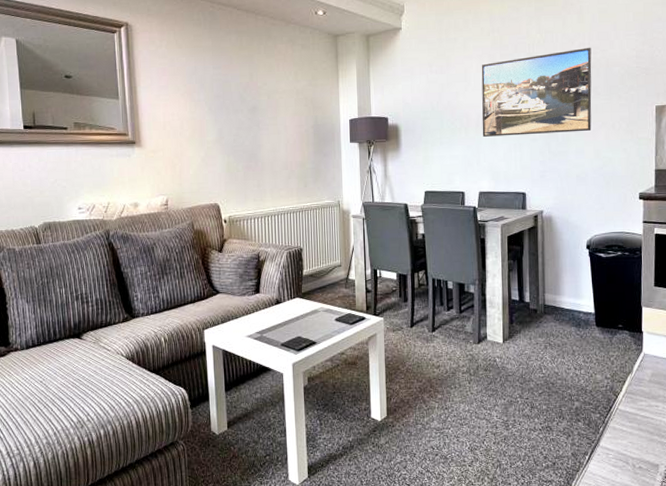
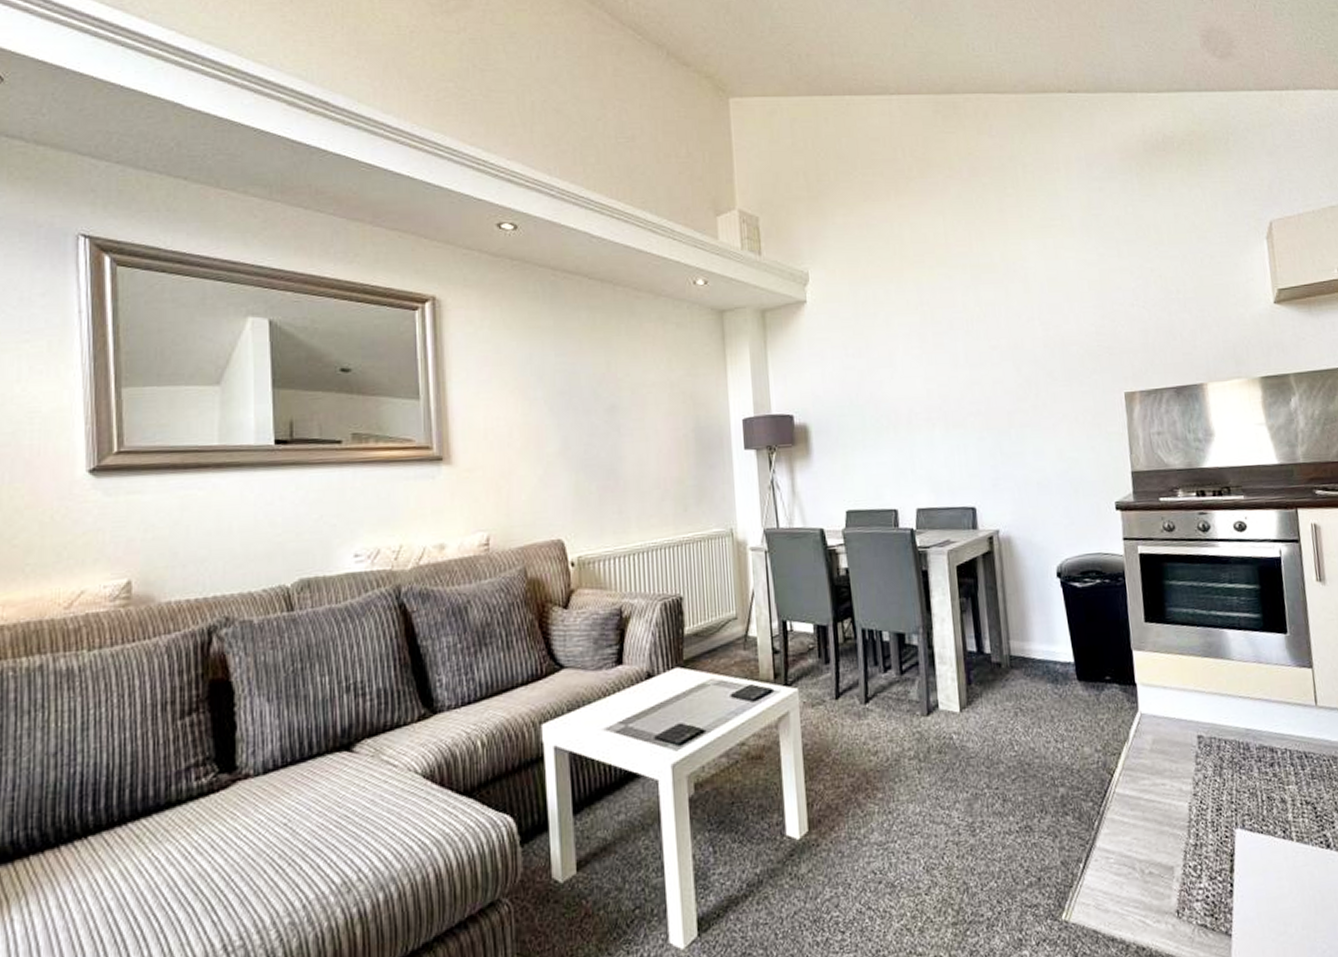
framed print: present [481,47,592,137] -> none [909,322,1051,437]

